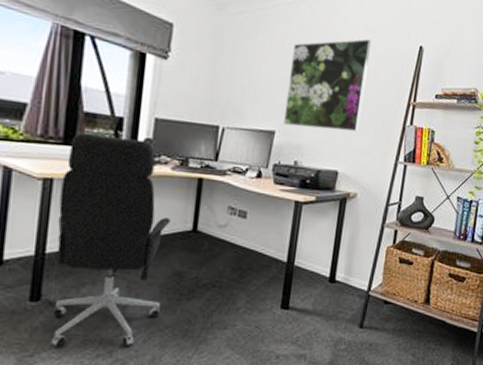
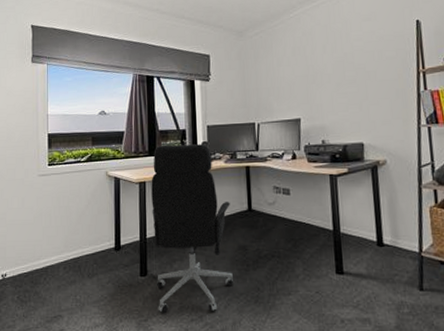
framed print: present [283,38,371,132] -> none [302,26,374,112]

